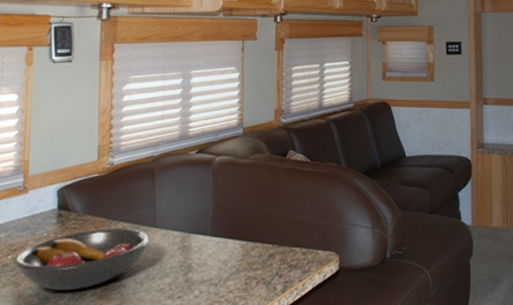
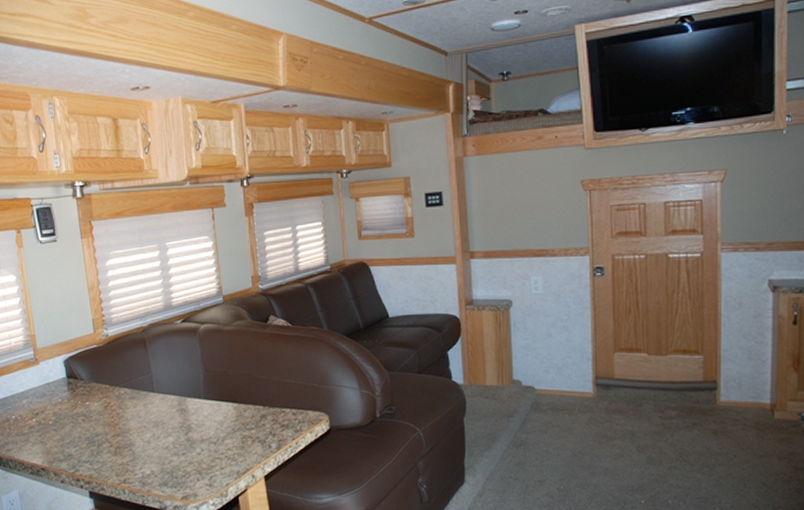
fruit bowl: present [15,228,150,291] -> none [39,394,150,448]

